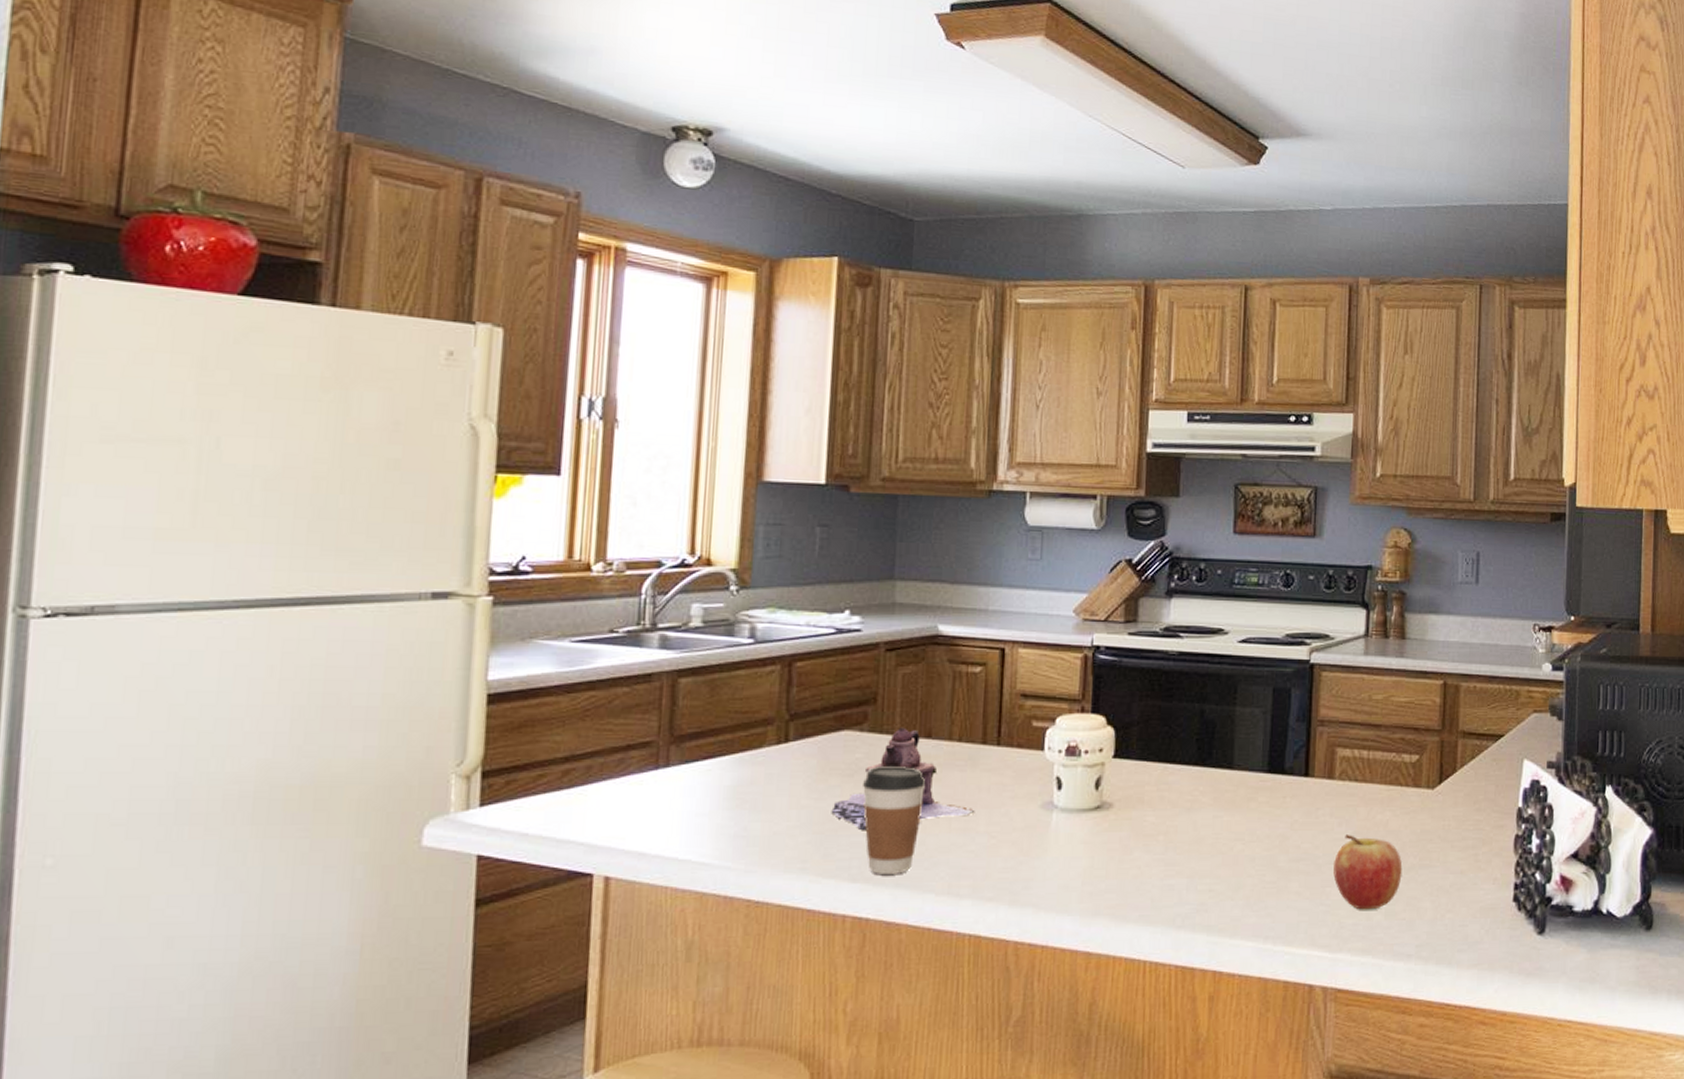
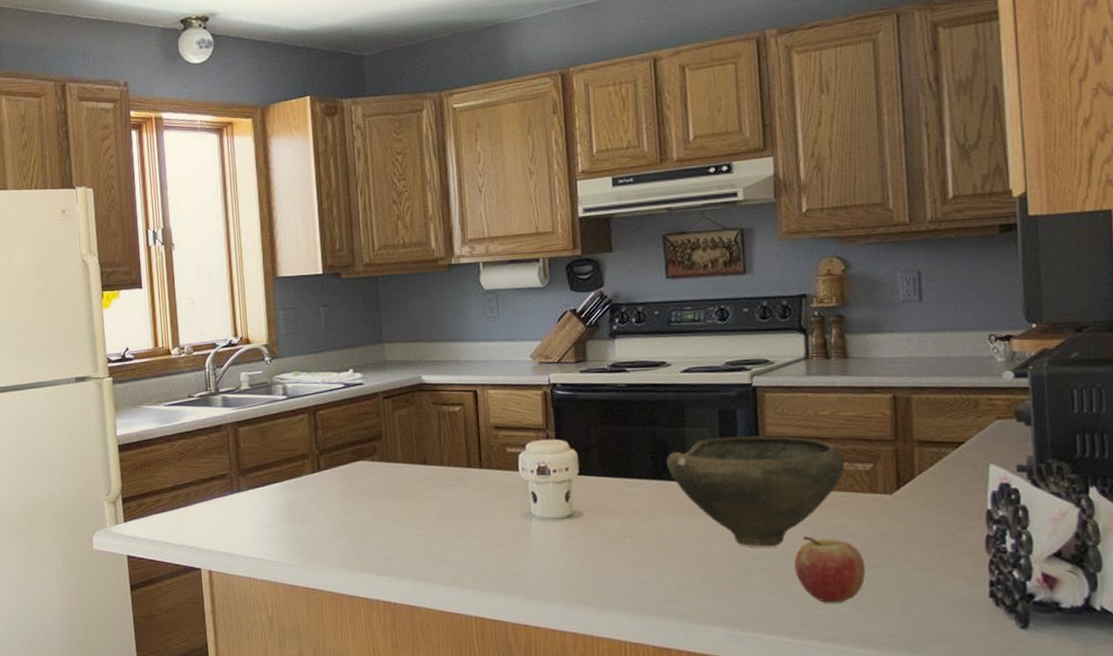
teapot: present [831,727,975,830] -> none [358,457,469,536]
coffee cup: present [863,767,926,874] -> none [379,487,427,569]
bowl: none [1212,719,1393,847] -> present [666,435,845,547]

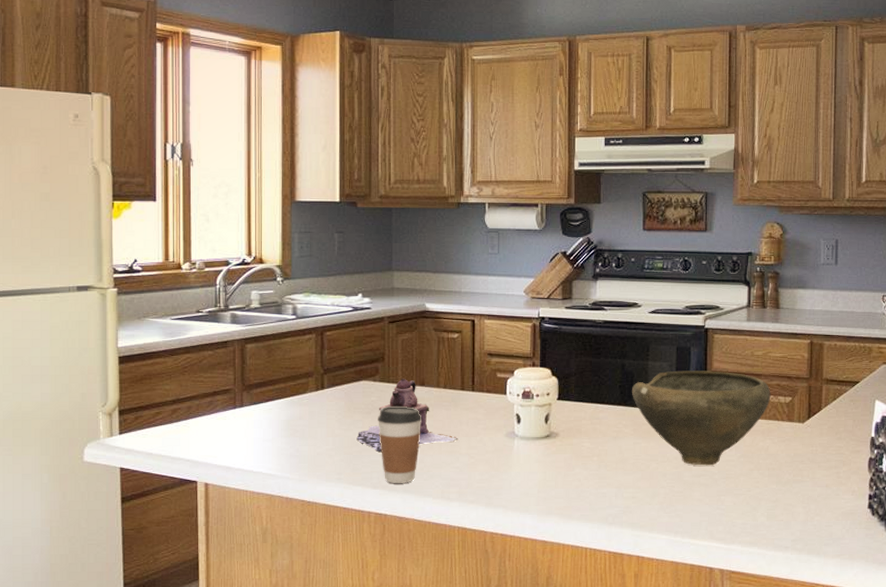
teapot: none [358,457,469,536] -> present [356,378,459,452]
coffee cup: none [379,487,427,569] -> present [378,407,422,483]
fruit: present [794,536,866,603] -> none [727,457,780,513]

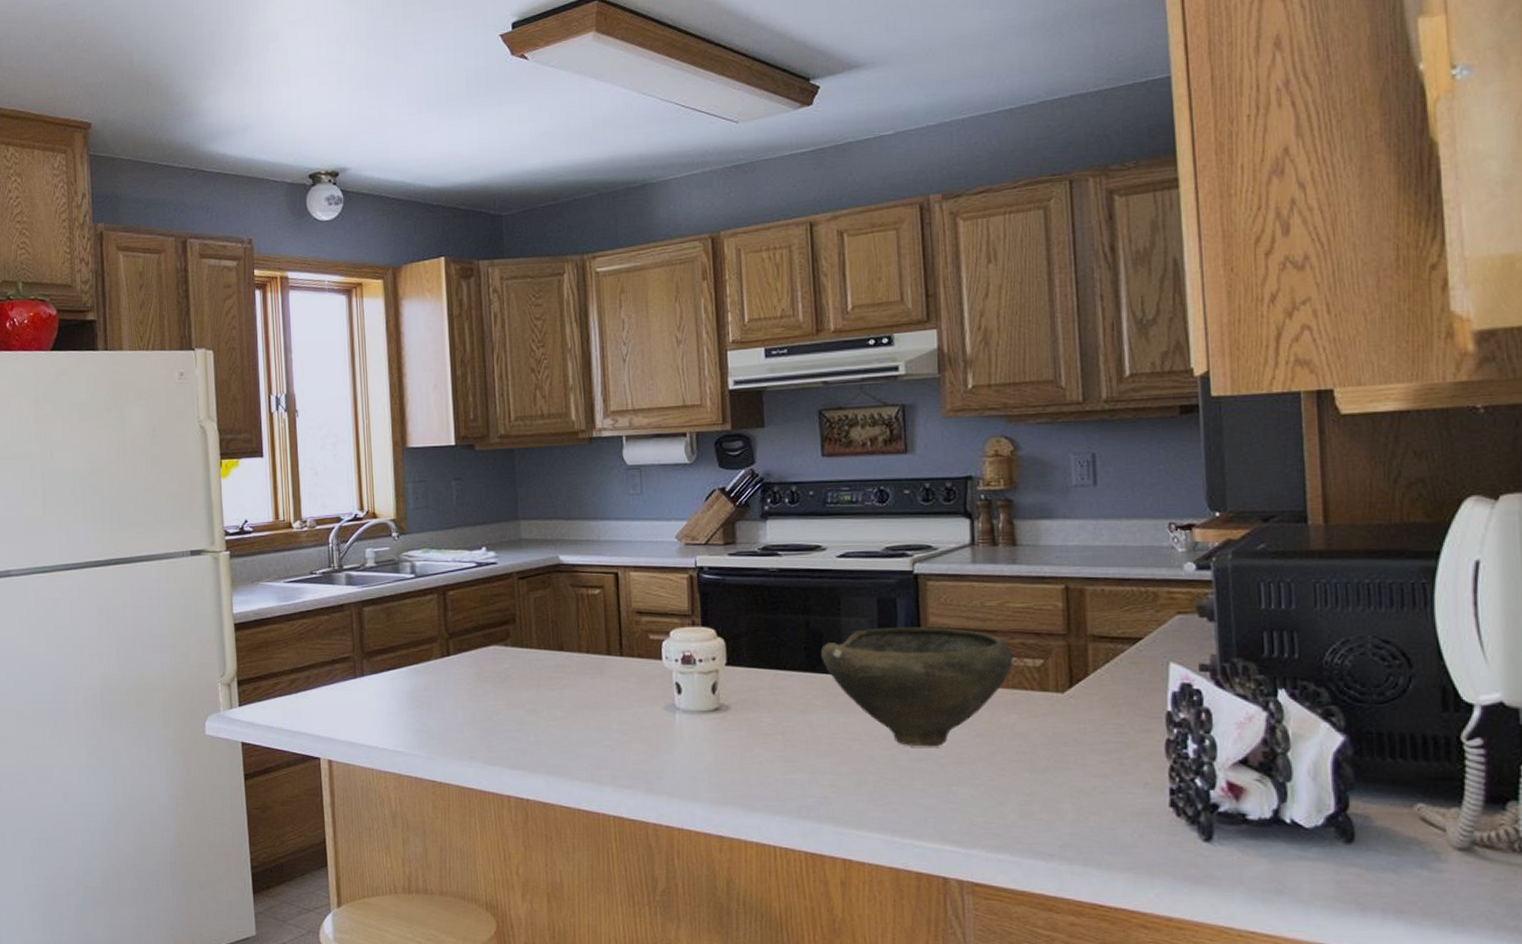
teapot: present [356,378,459,452] -> none [489,642,608,727]
coffee cup: present [378,407,422,483] -> none [512,675,563,763]

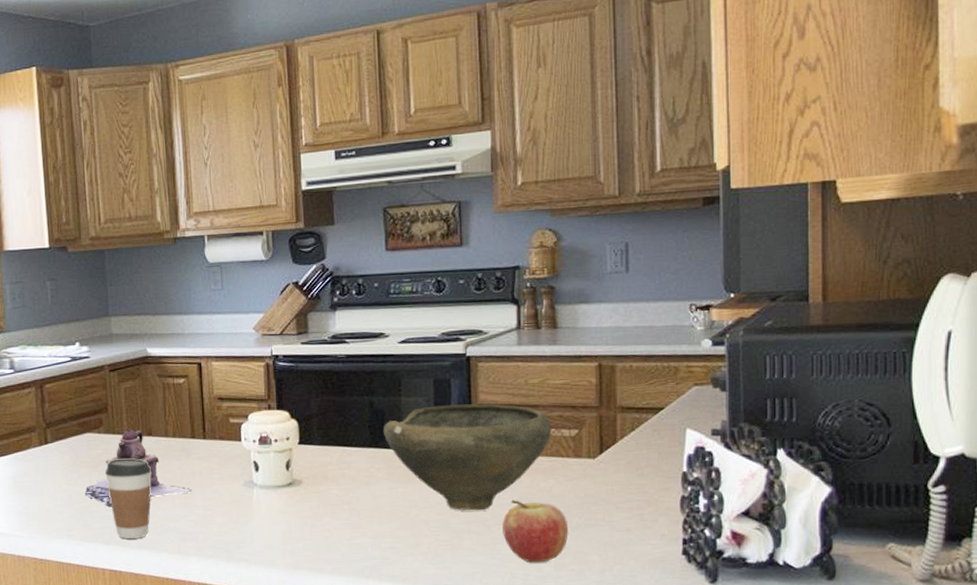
teapot: none [489,642,608,727] -> present [85,428,192,506]
coffee cup: none [512,675,563,763] -> present [105,458,152,539]
fruit: none [958,737,1036,809] -> present [502,500,569,563]

